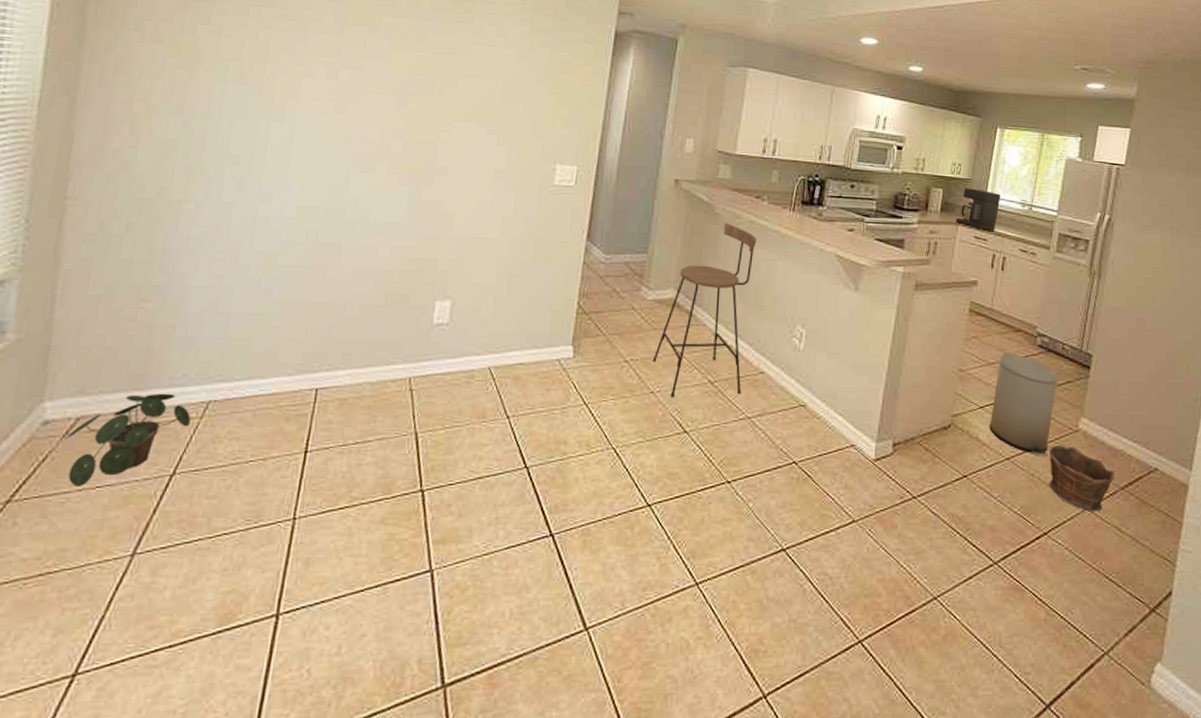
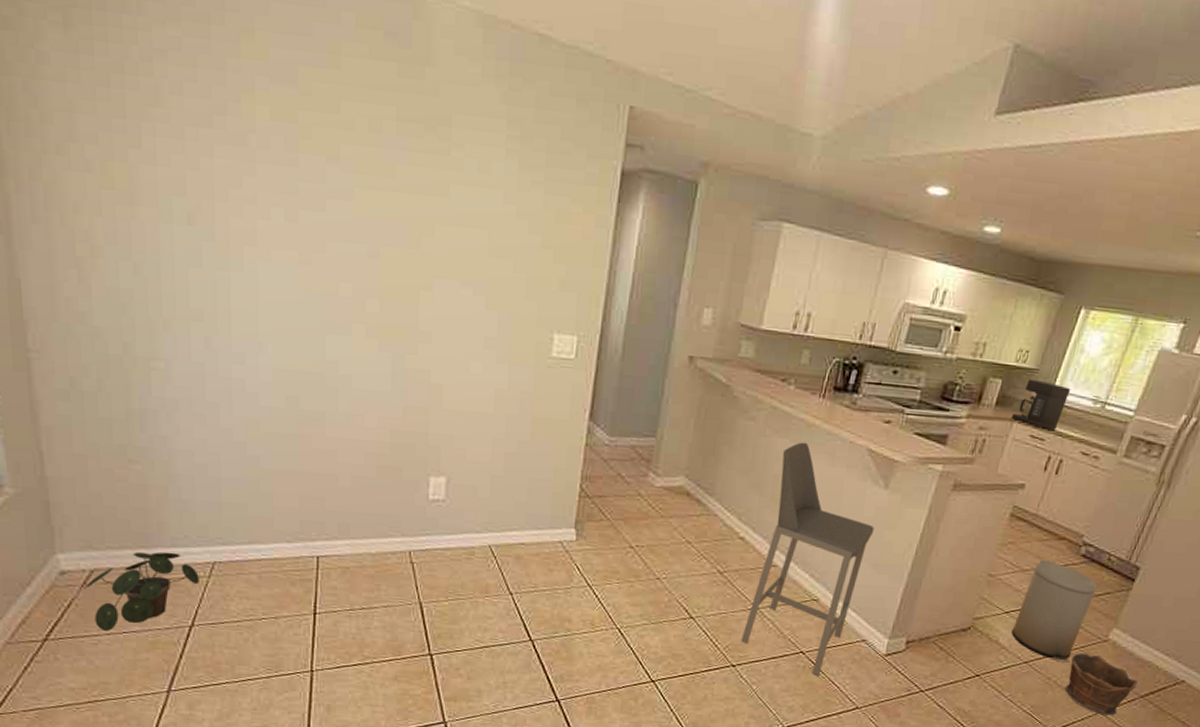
bar stool: present [652,223,757,398] -> none [659,408,779,586]
bar stool: none [735,251,850,487] -> present [741,442,875,676]

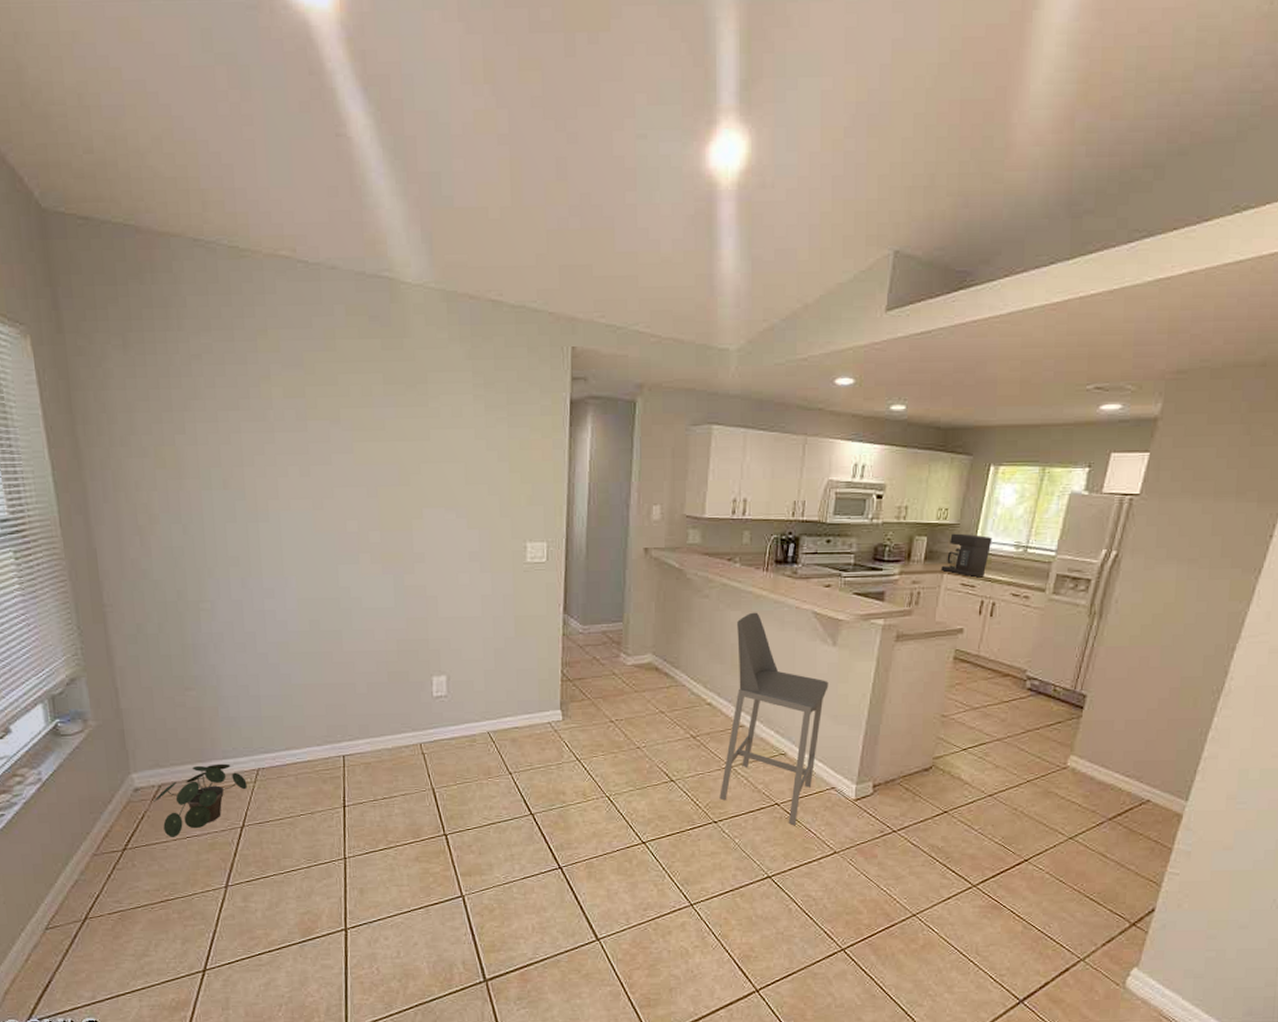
pedal bin: present [1011,559,1097,663] -> none [972,696,1048,792]
clay pot: present [1065,653,1141,716] -> none [1032,782,1106,841]

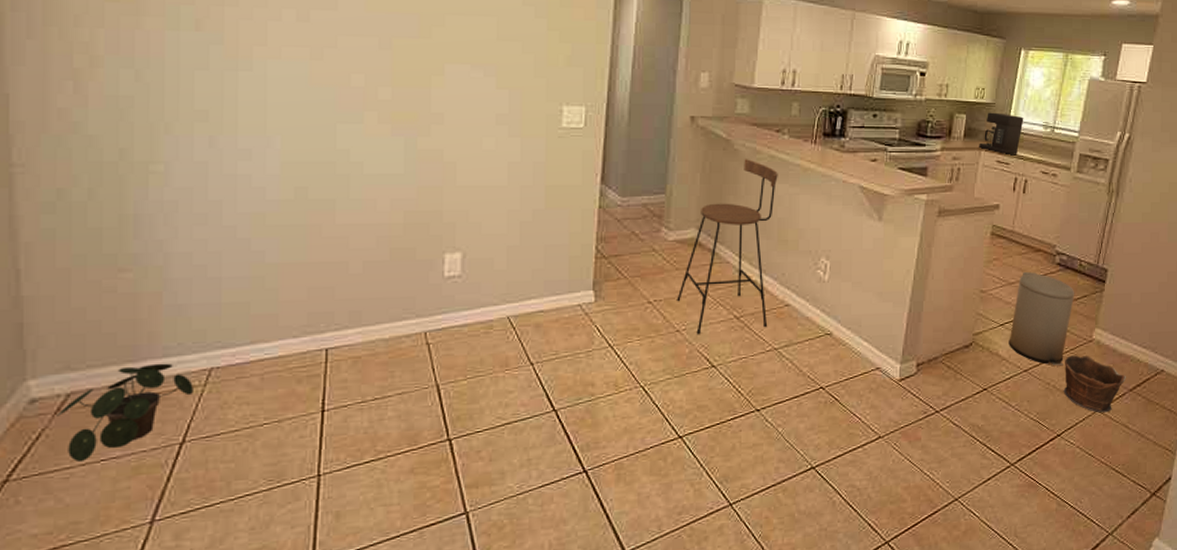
bar stool: none [636,587,730,752] -> present [677,159,778,335]
bar stool: present [719,612,829,825] -> none [763,185,874,410]
pedal bin: none [972,696,1048,792] -> present [1009,271,1075,367]
clay pot: none [1032,782,1106,841] -> present [1063,355,1127,413]

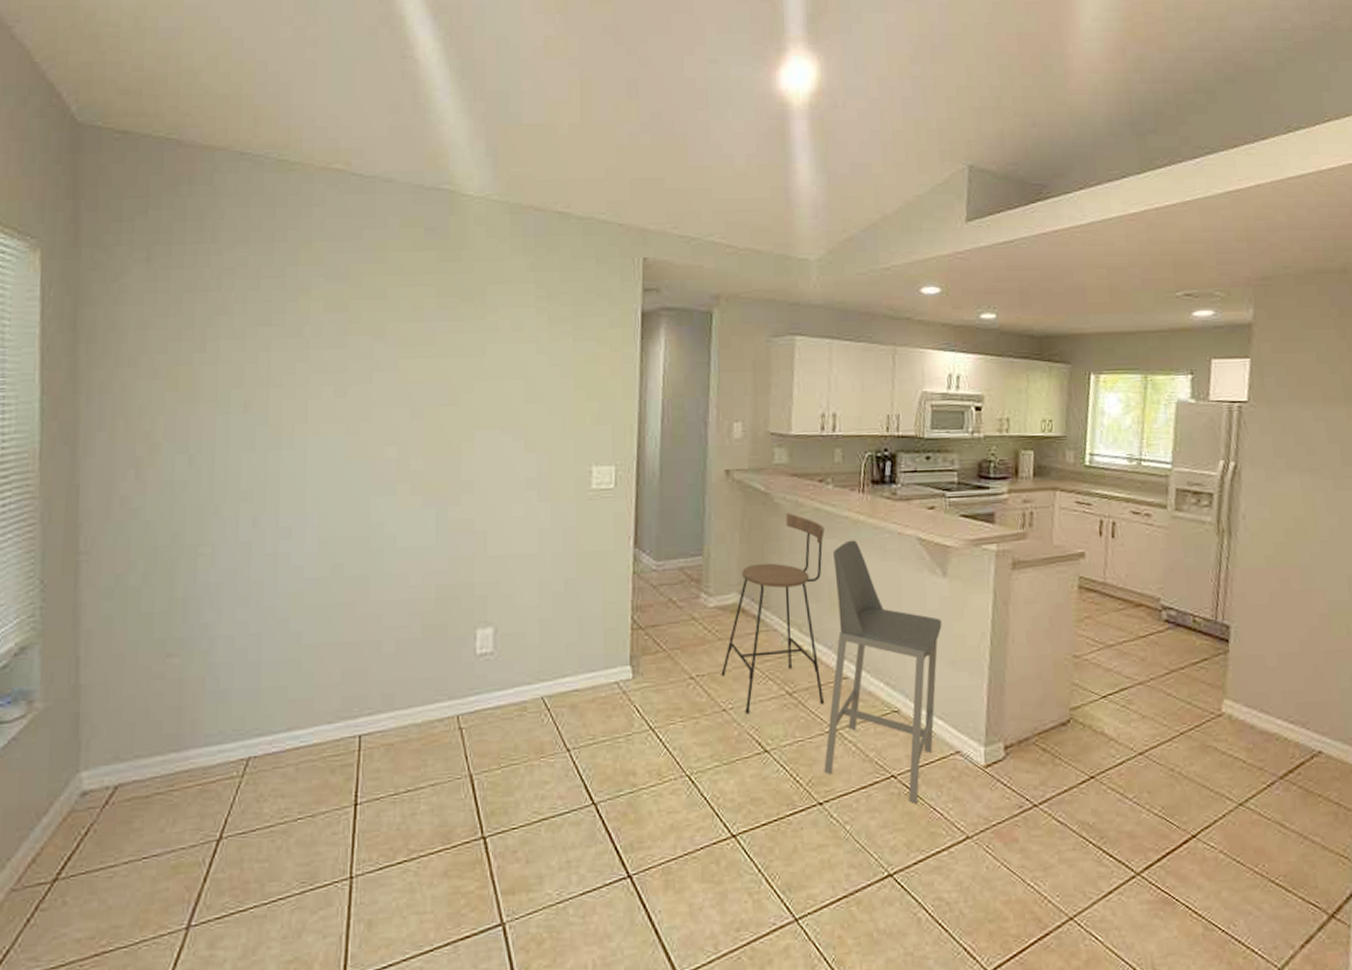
potted plant: present [56,363,193,463] -> none [104,752,232,861]
bar stool: none [763,185,874,410] -> present [824,540,942,803]
coffee maker: present [979,112,1024,156] -> none [1052,446,1103,495]
pedal bin: present [1009,271,1075,367] -> none [1115,631,1192,748]
clay pot: present [1063,355,1127,413] -> none [1189,733,1274,807]

